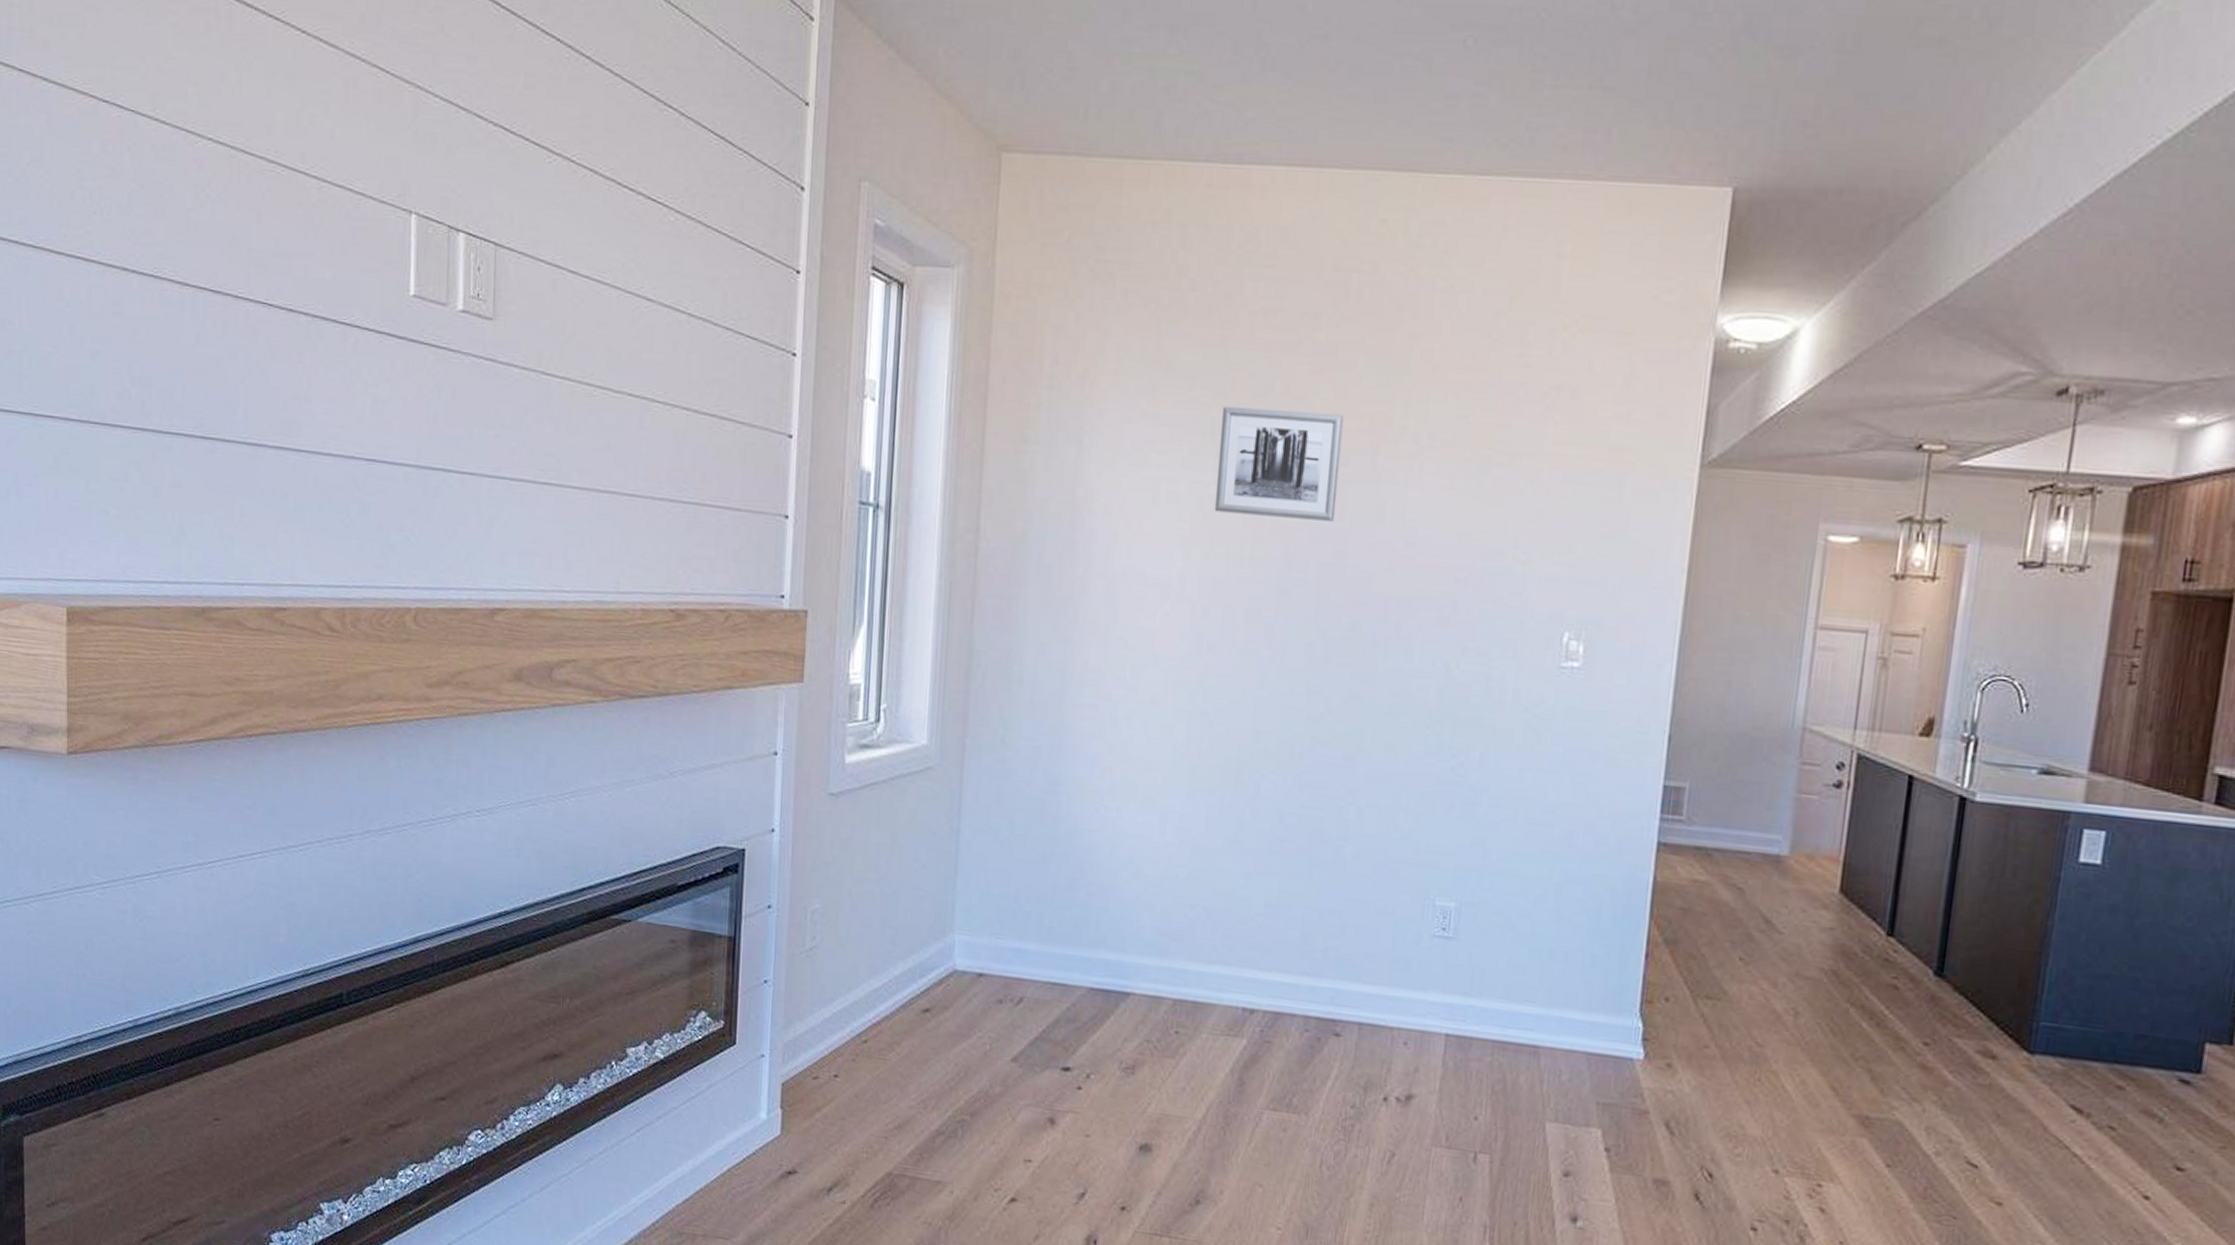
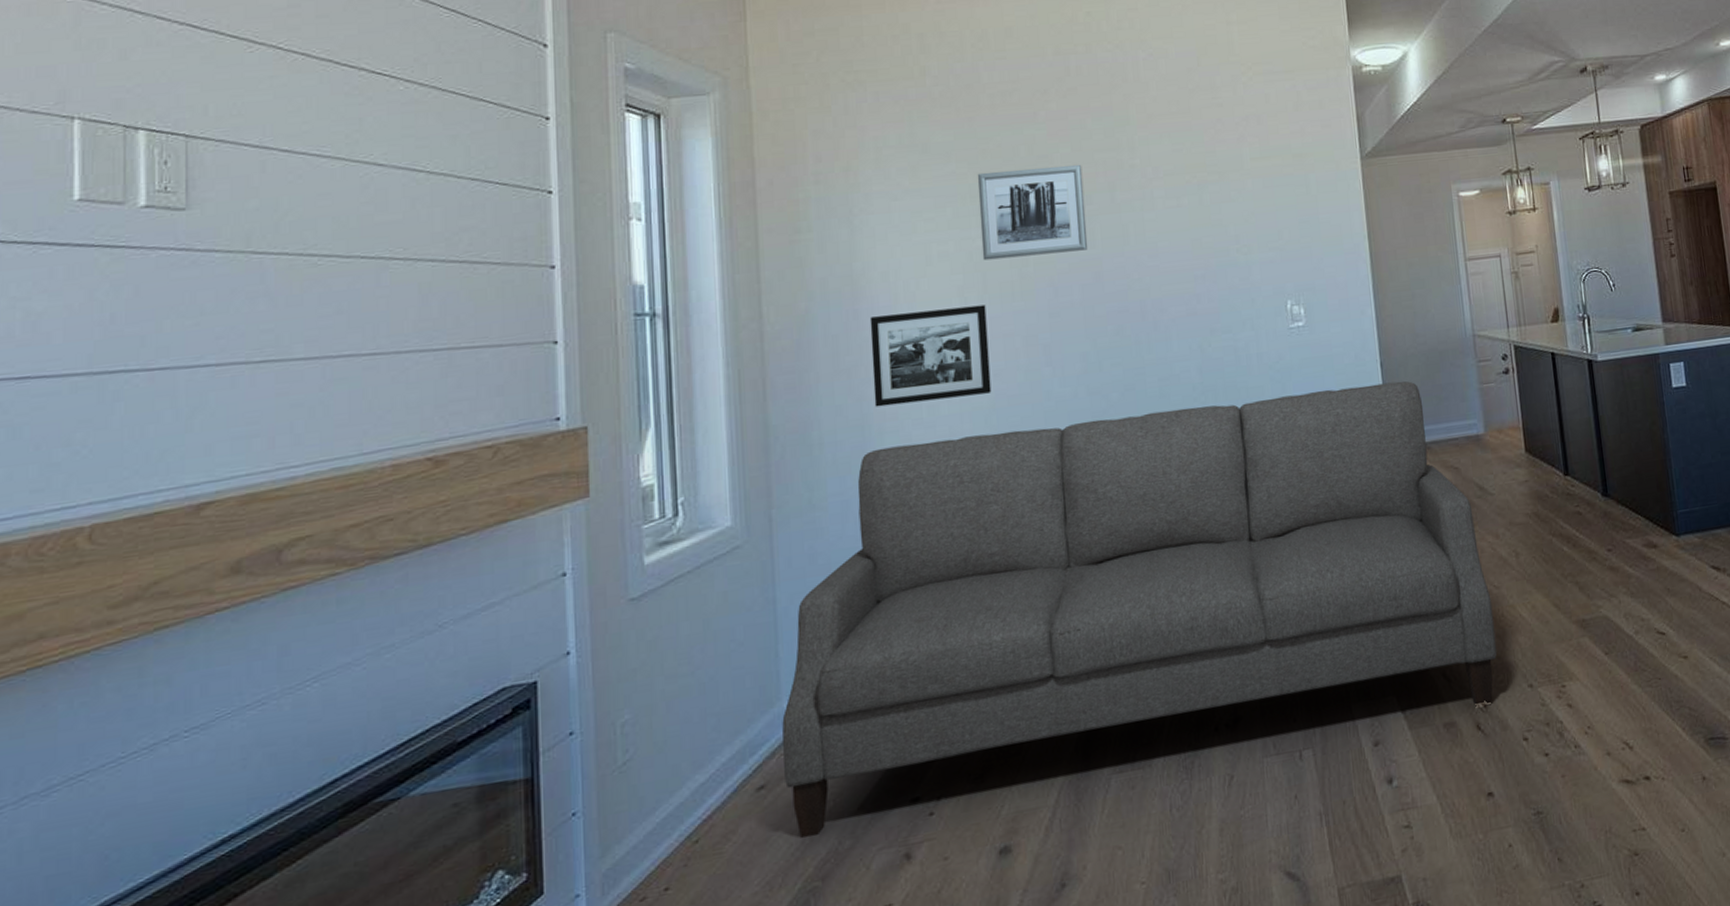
sofa: none [948,699,1750,1177] -> present [782,381,1498,838]
picture frame: none [1078,553,1210,666] -> present [869,304,992,407]

